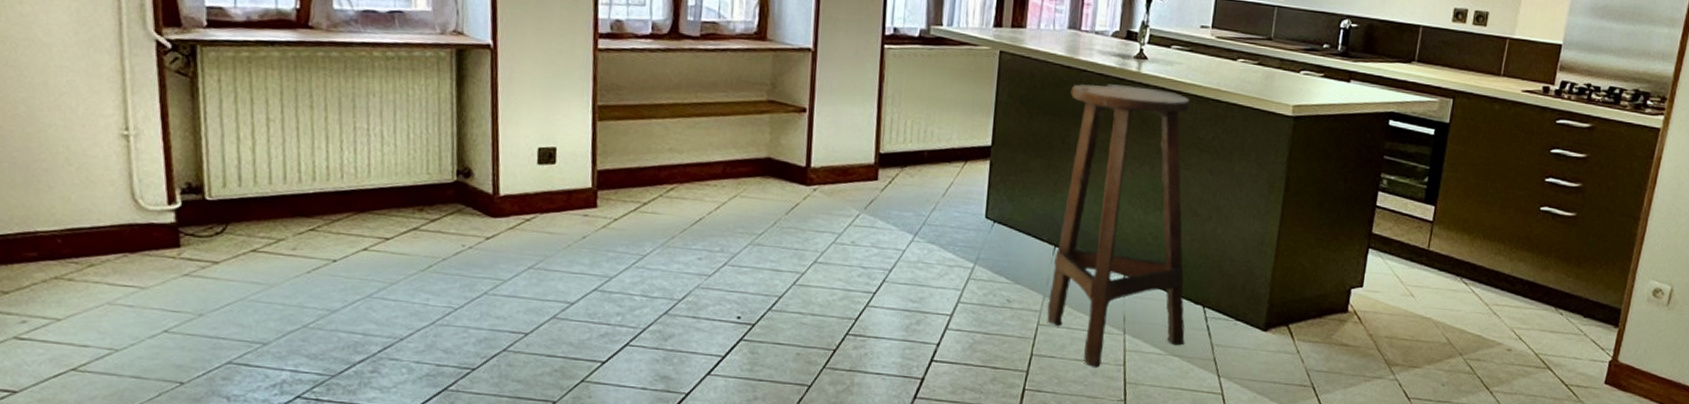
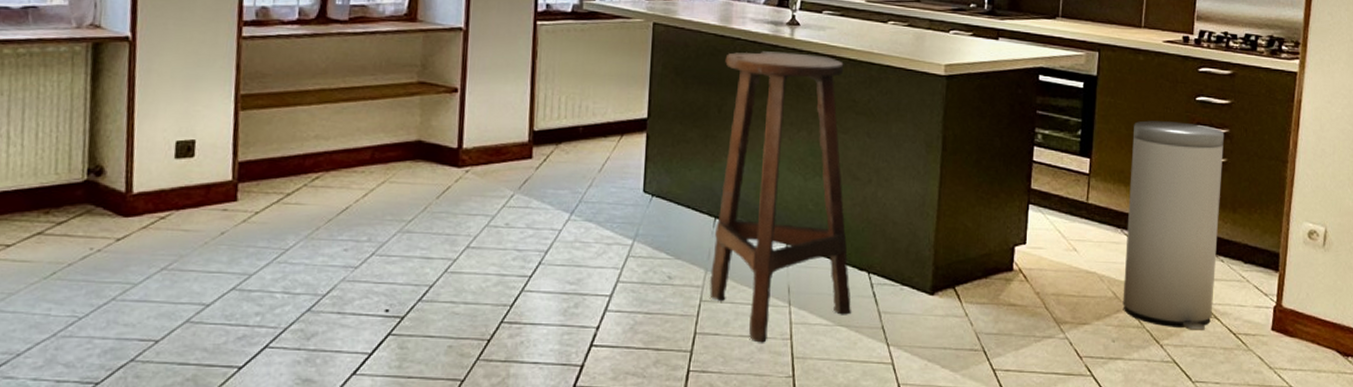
pedal bin: none [1455,170,1577,380] -> present [1123,120,1225,330]

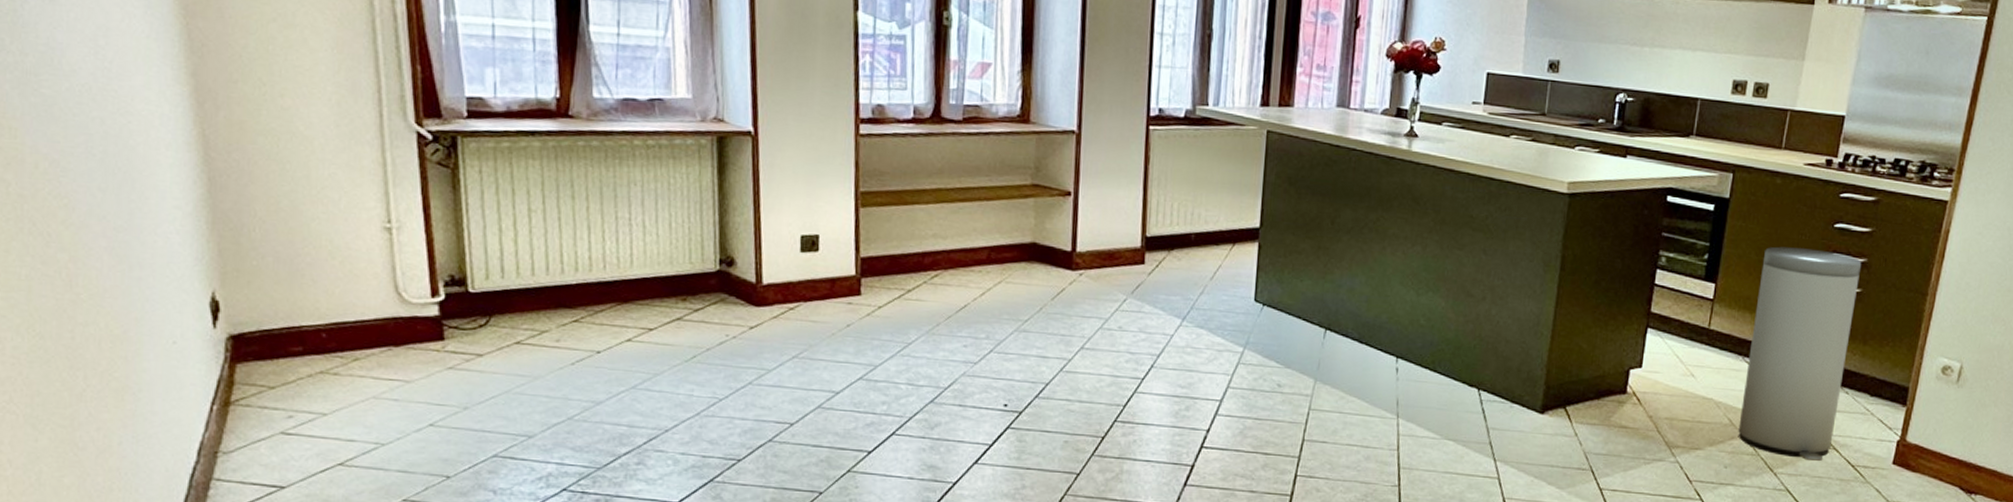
bar stool: present [709,51,851,343] -> none [1318,162,1463,453]

